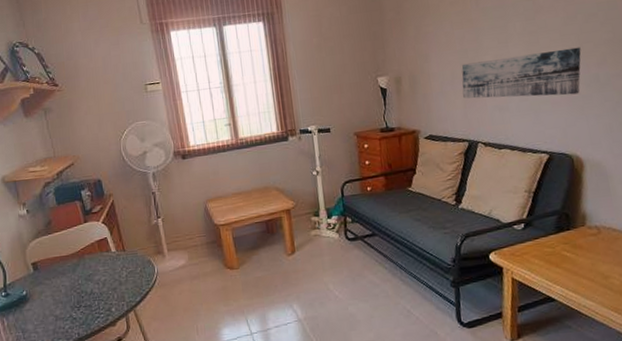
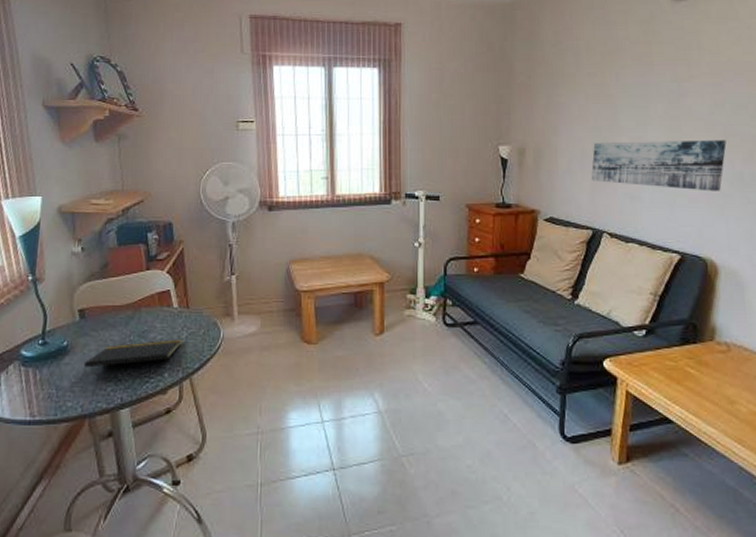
notepad: none [42,278,123,311] -> present [83,339,182,368]

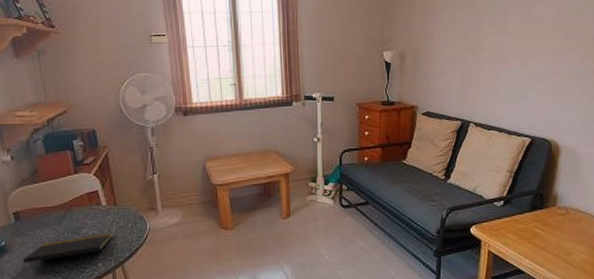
wall art: present [591,140,727,191] -> none [460,41,568,85]

